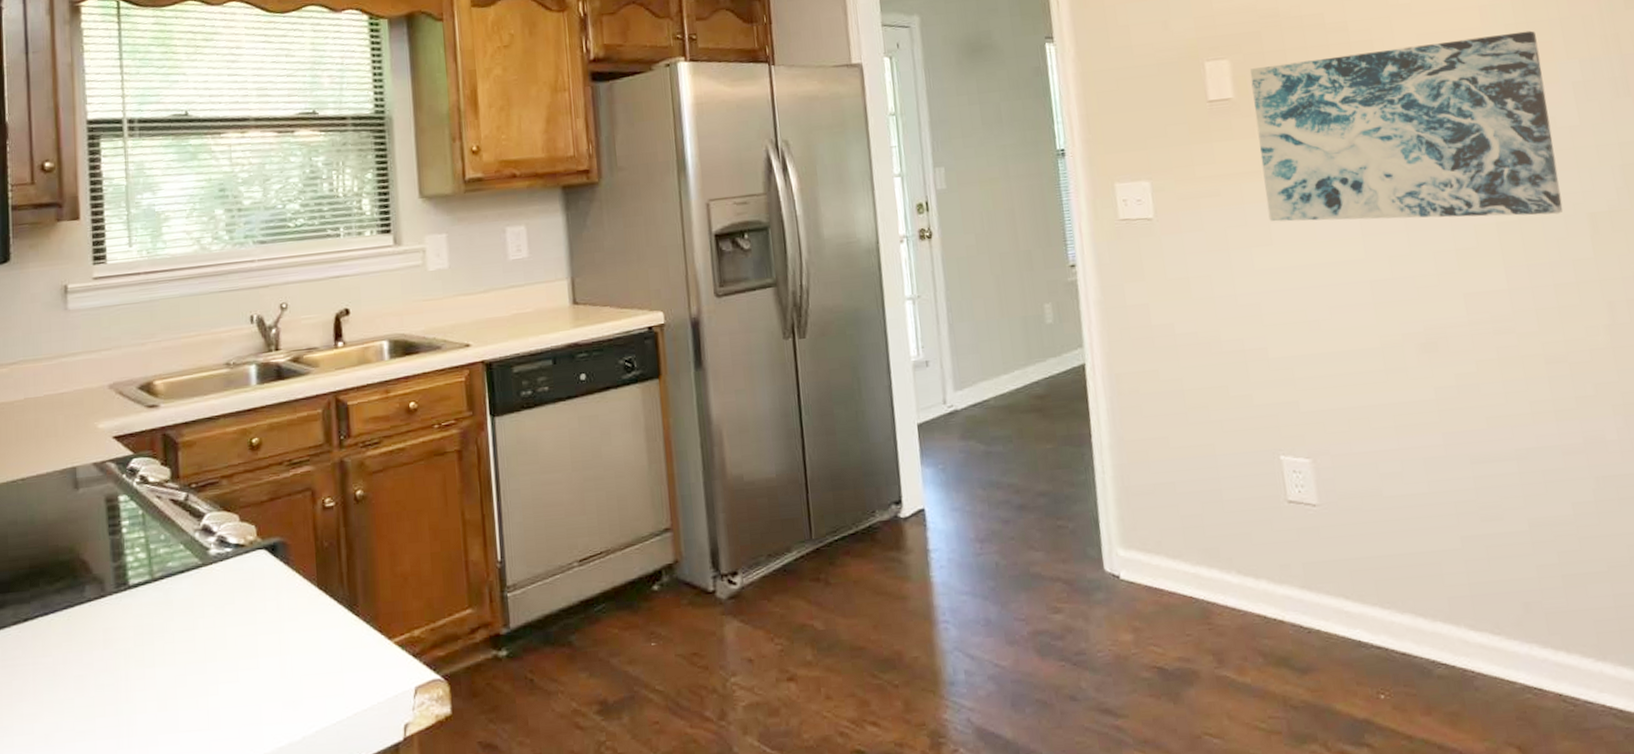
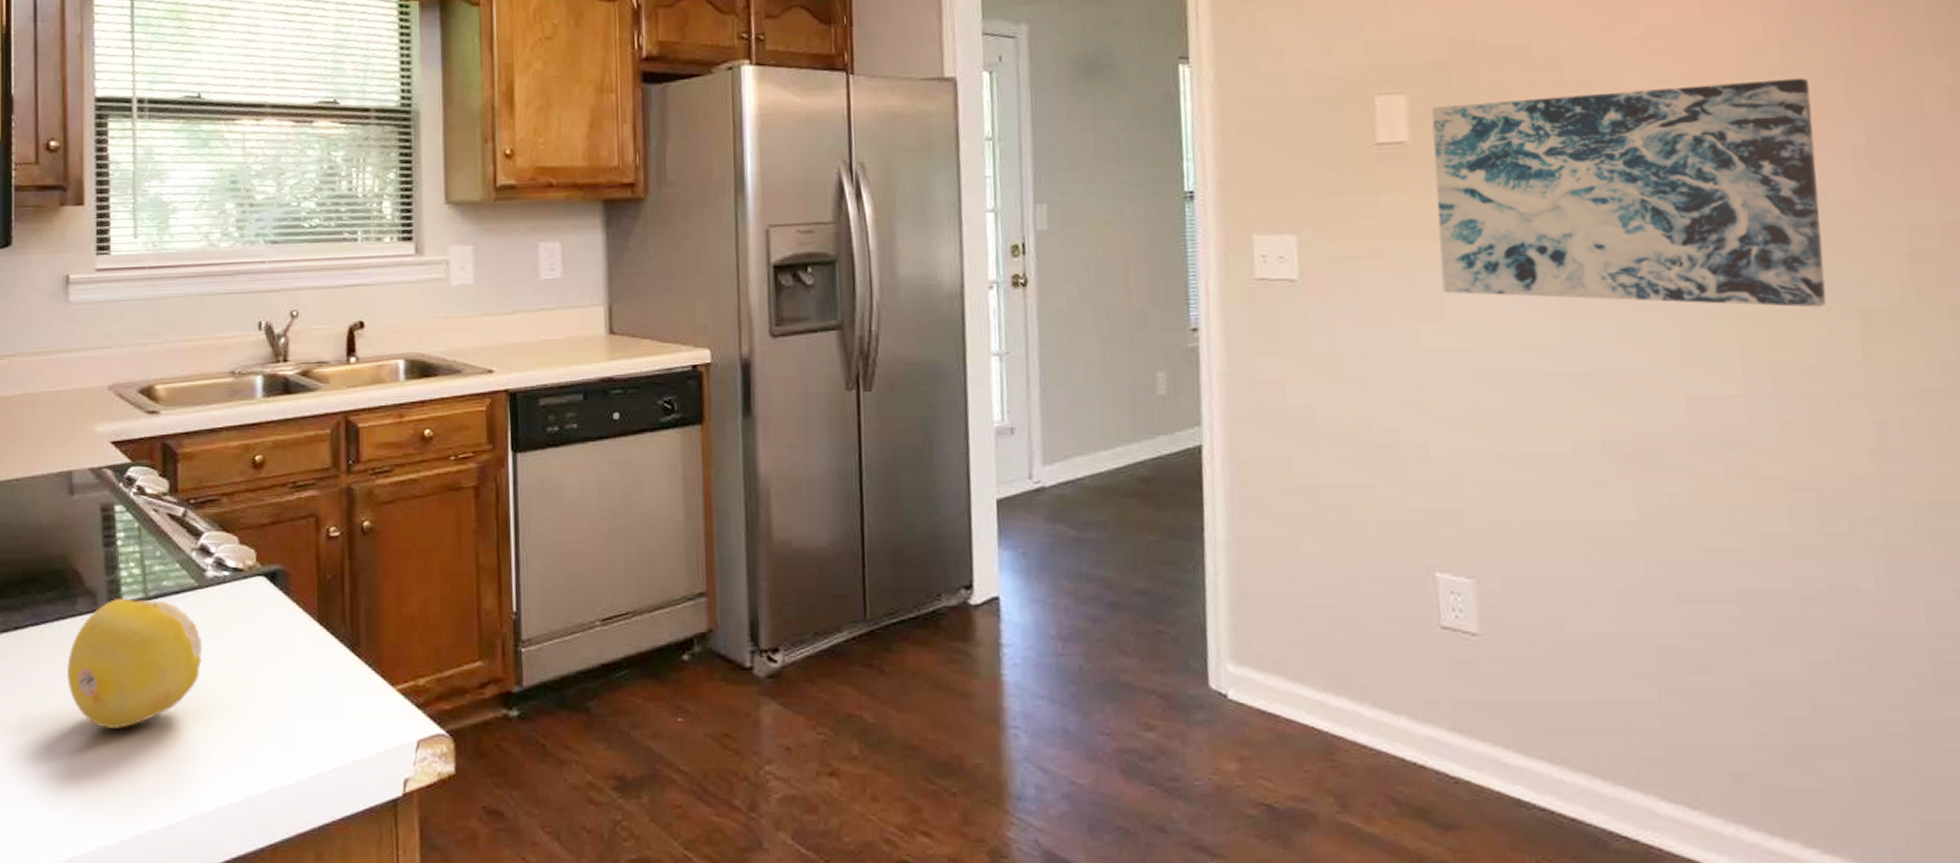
fruit: none [76,580,209,706] -> present [66,599,203,729]

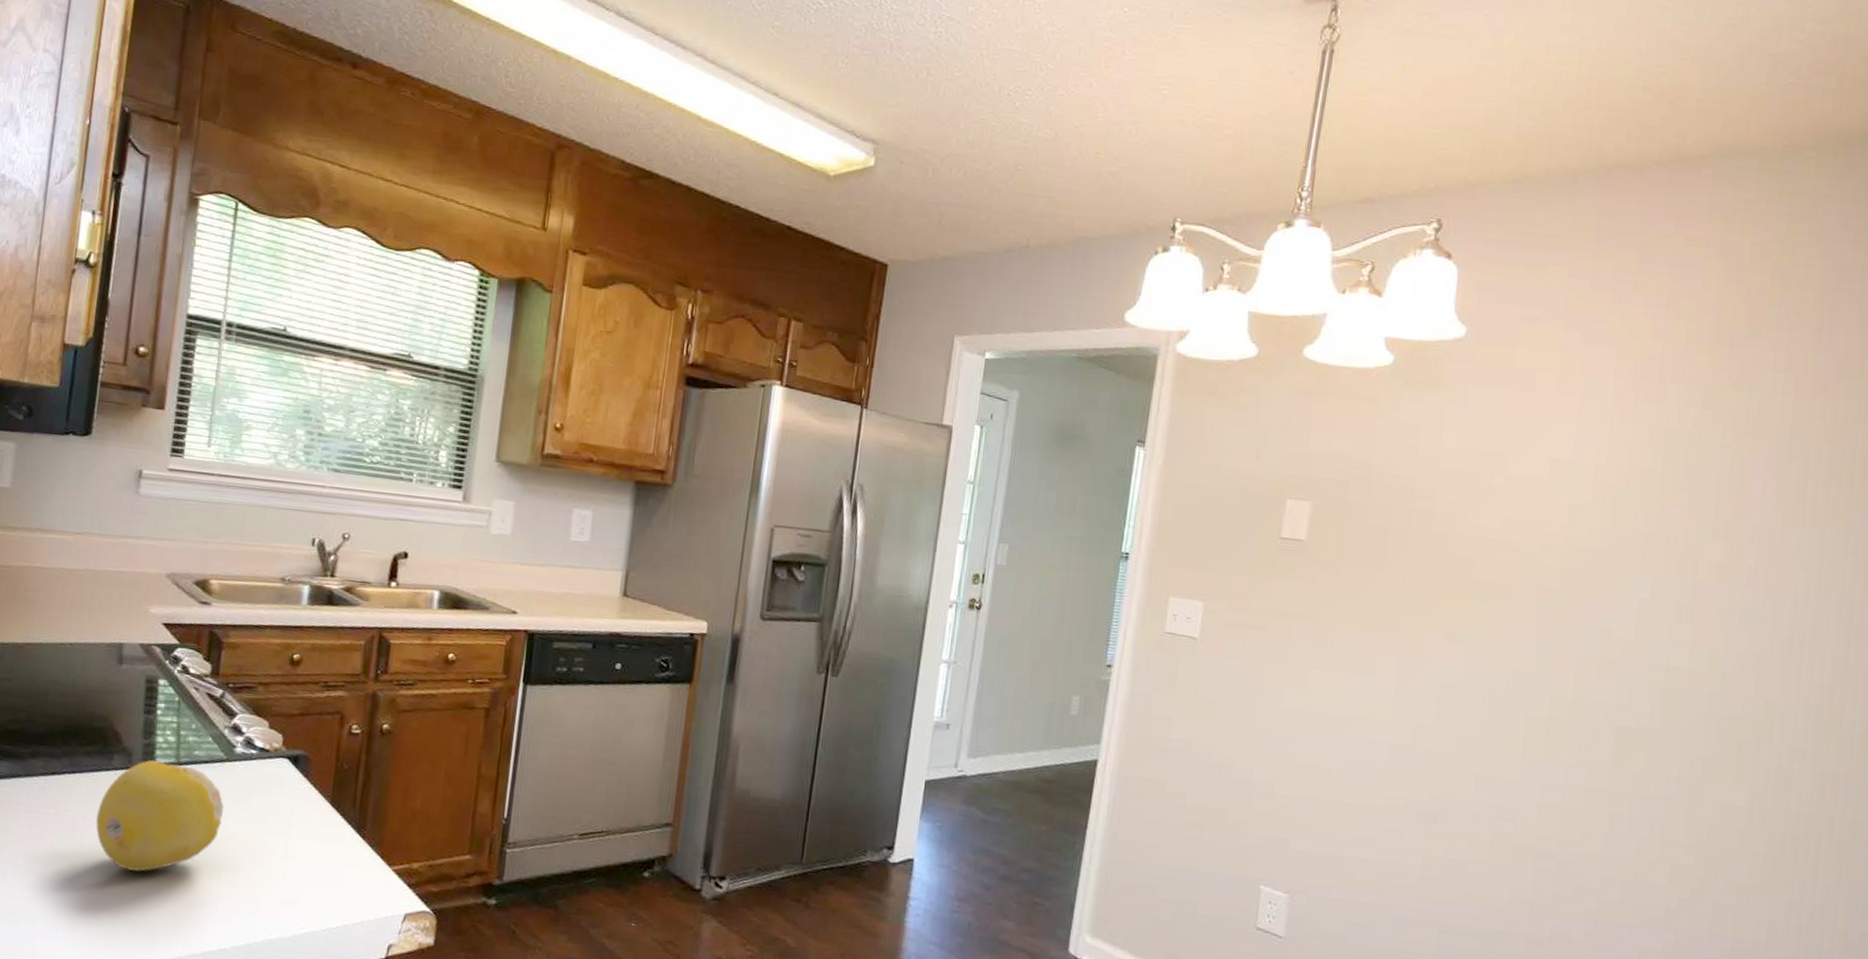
wall art: present [1431,78,1827,308] -> none [1309,515,1617,721]

